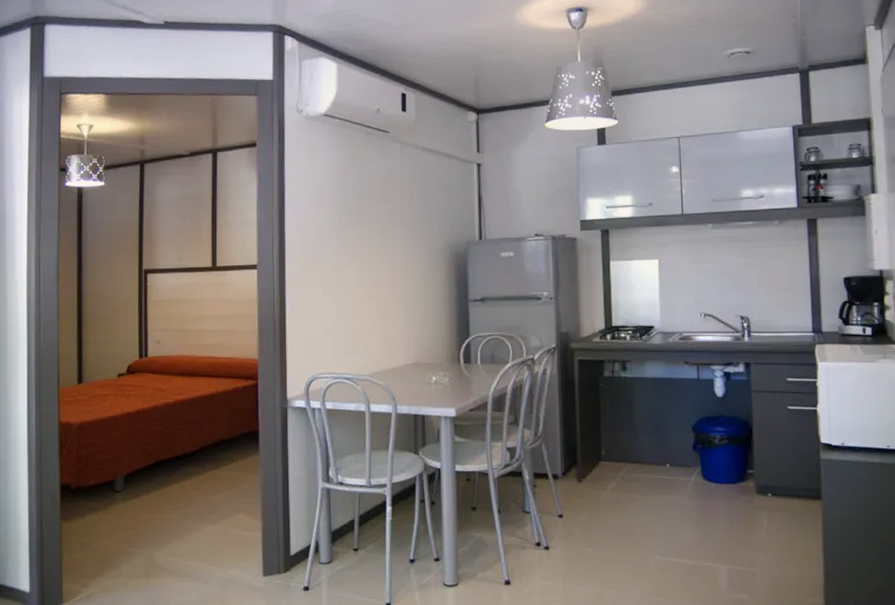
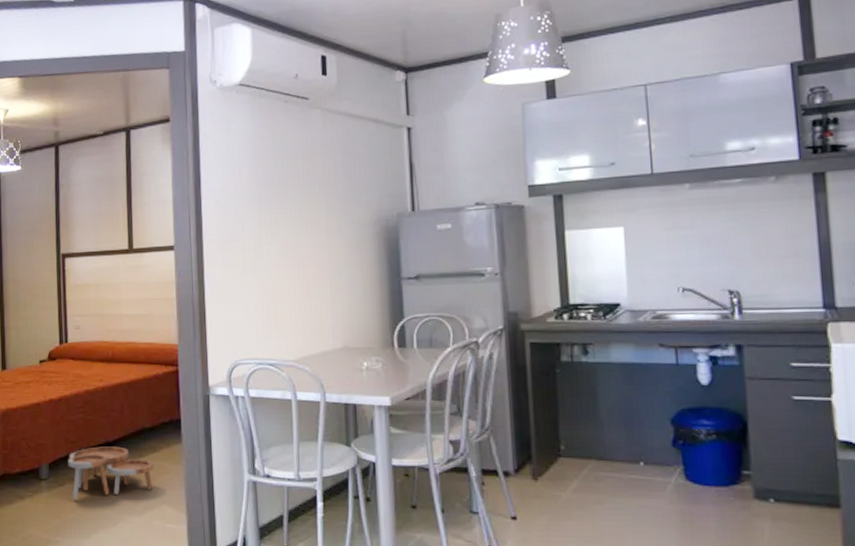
nesting tables: none [144,458,231,511] -> present [68,446,154,500]

